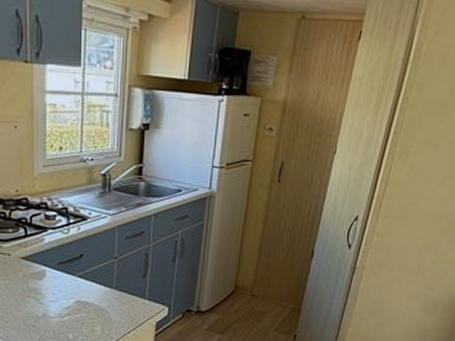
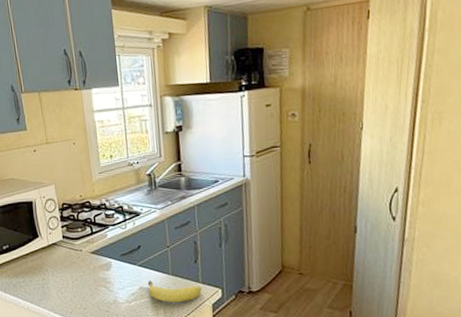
fruit: none [86,294,147,319] -> present [147,280,202,303]

